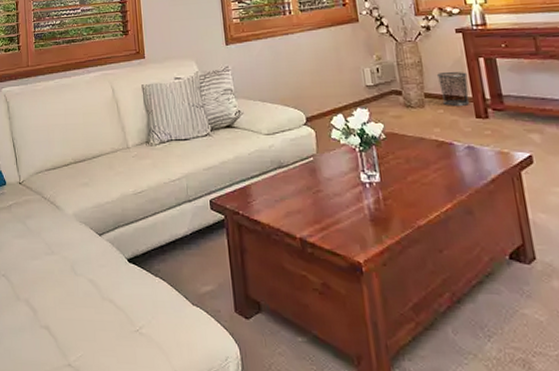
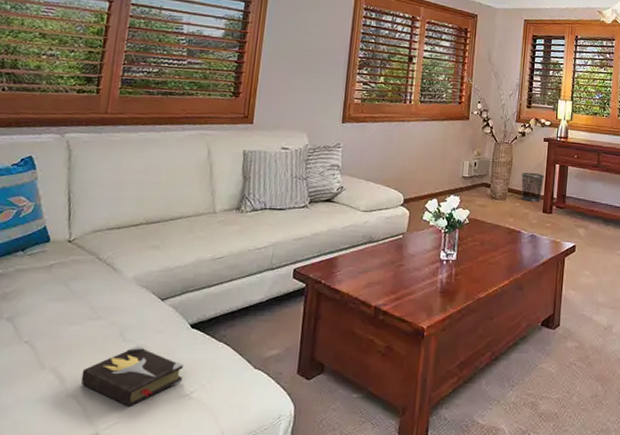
hardback book: none [48,279,130,341] -> present [80,345,184,408]

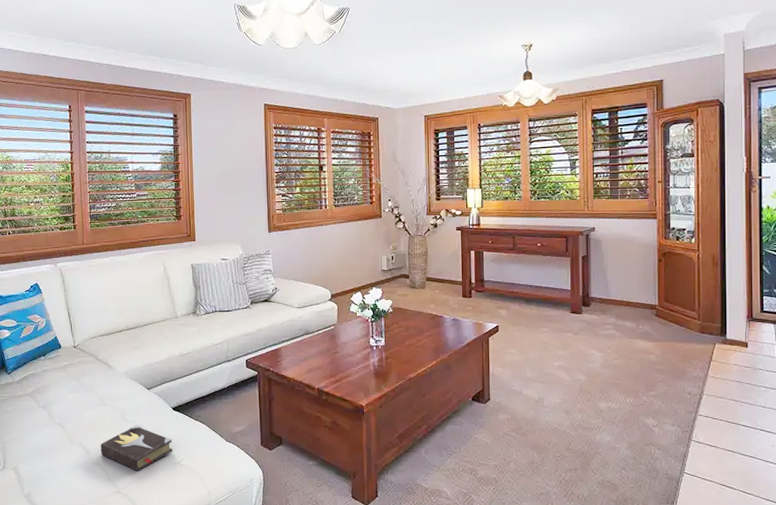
waste bin: present [521,172,544,202] -> none [437,260,460,288]

